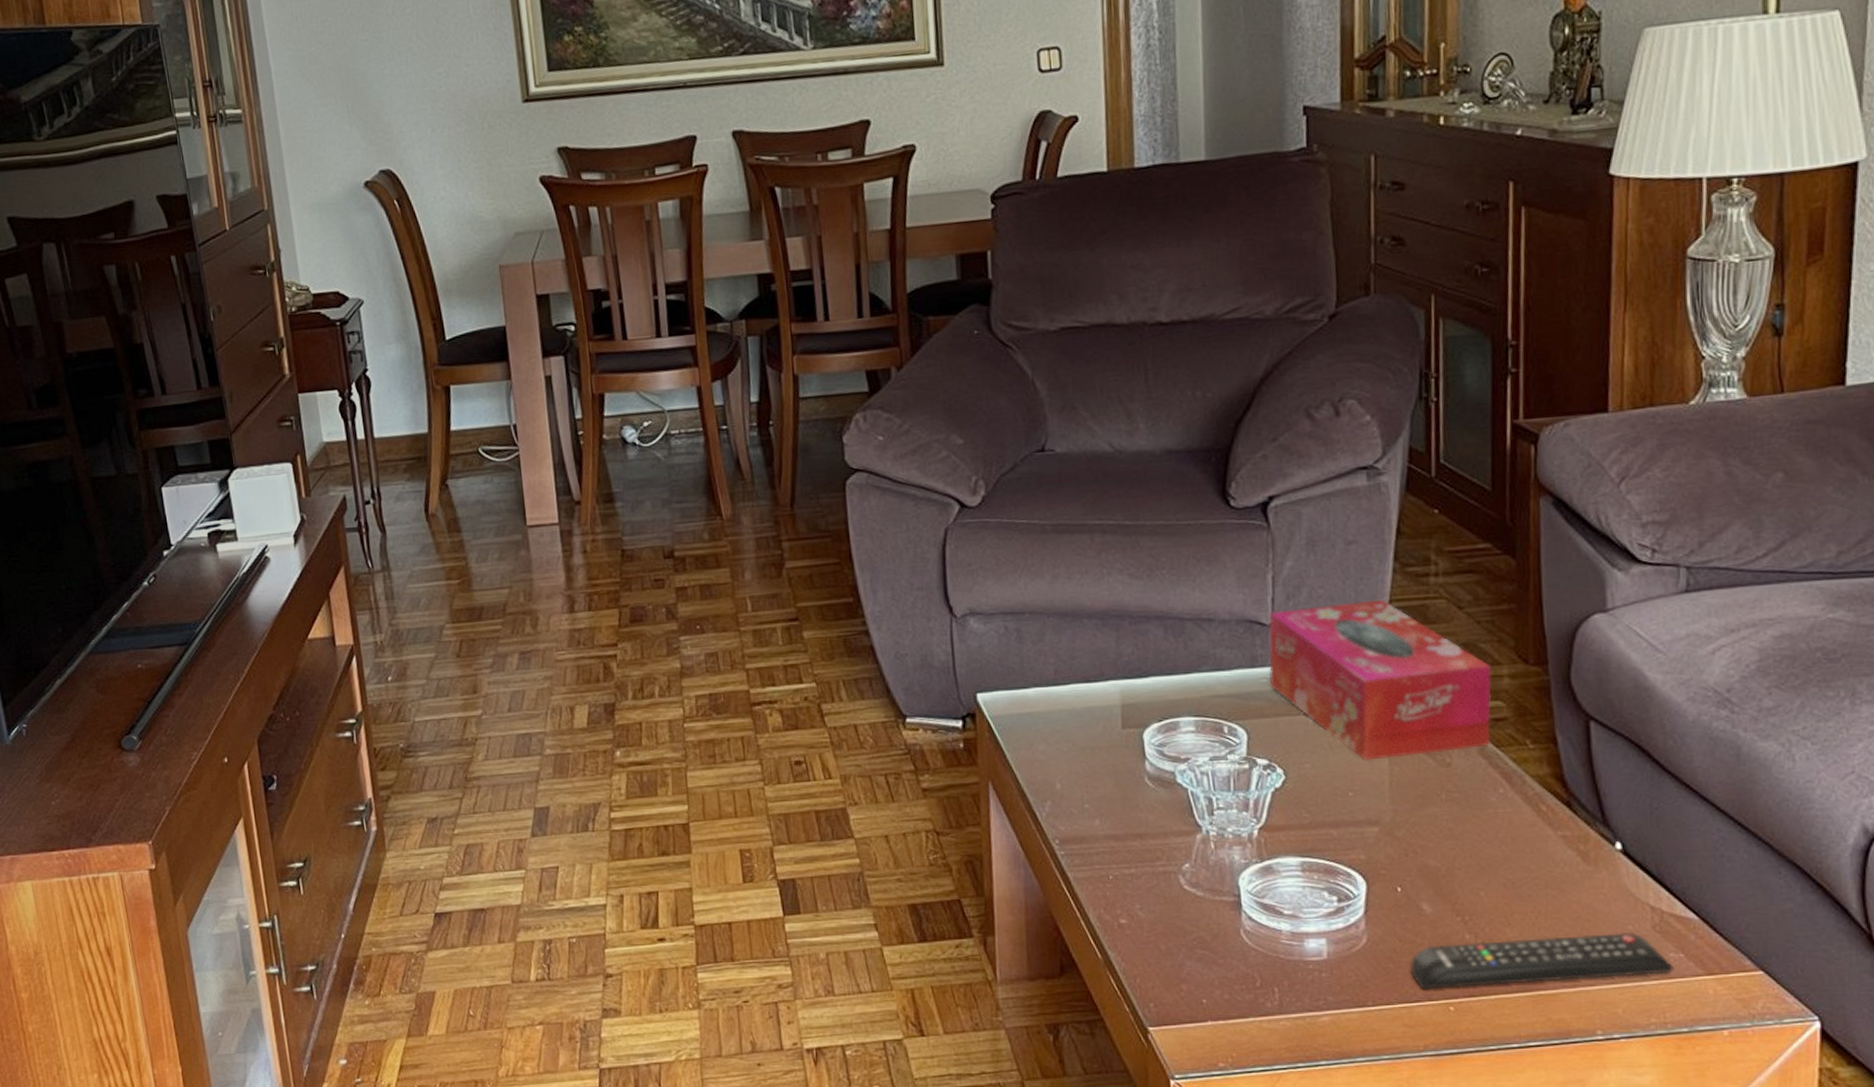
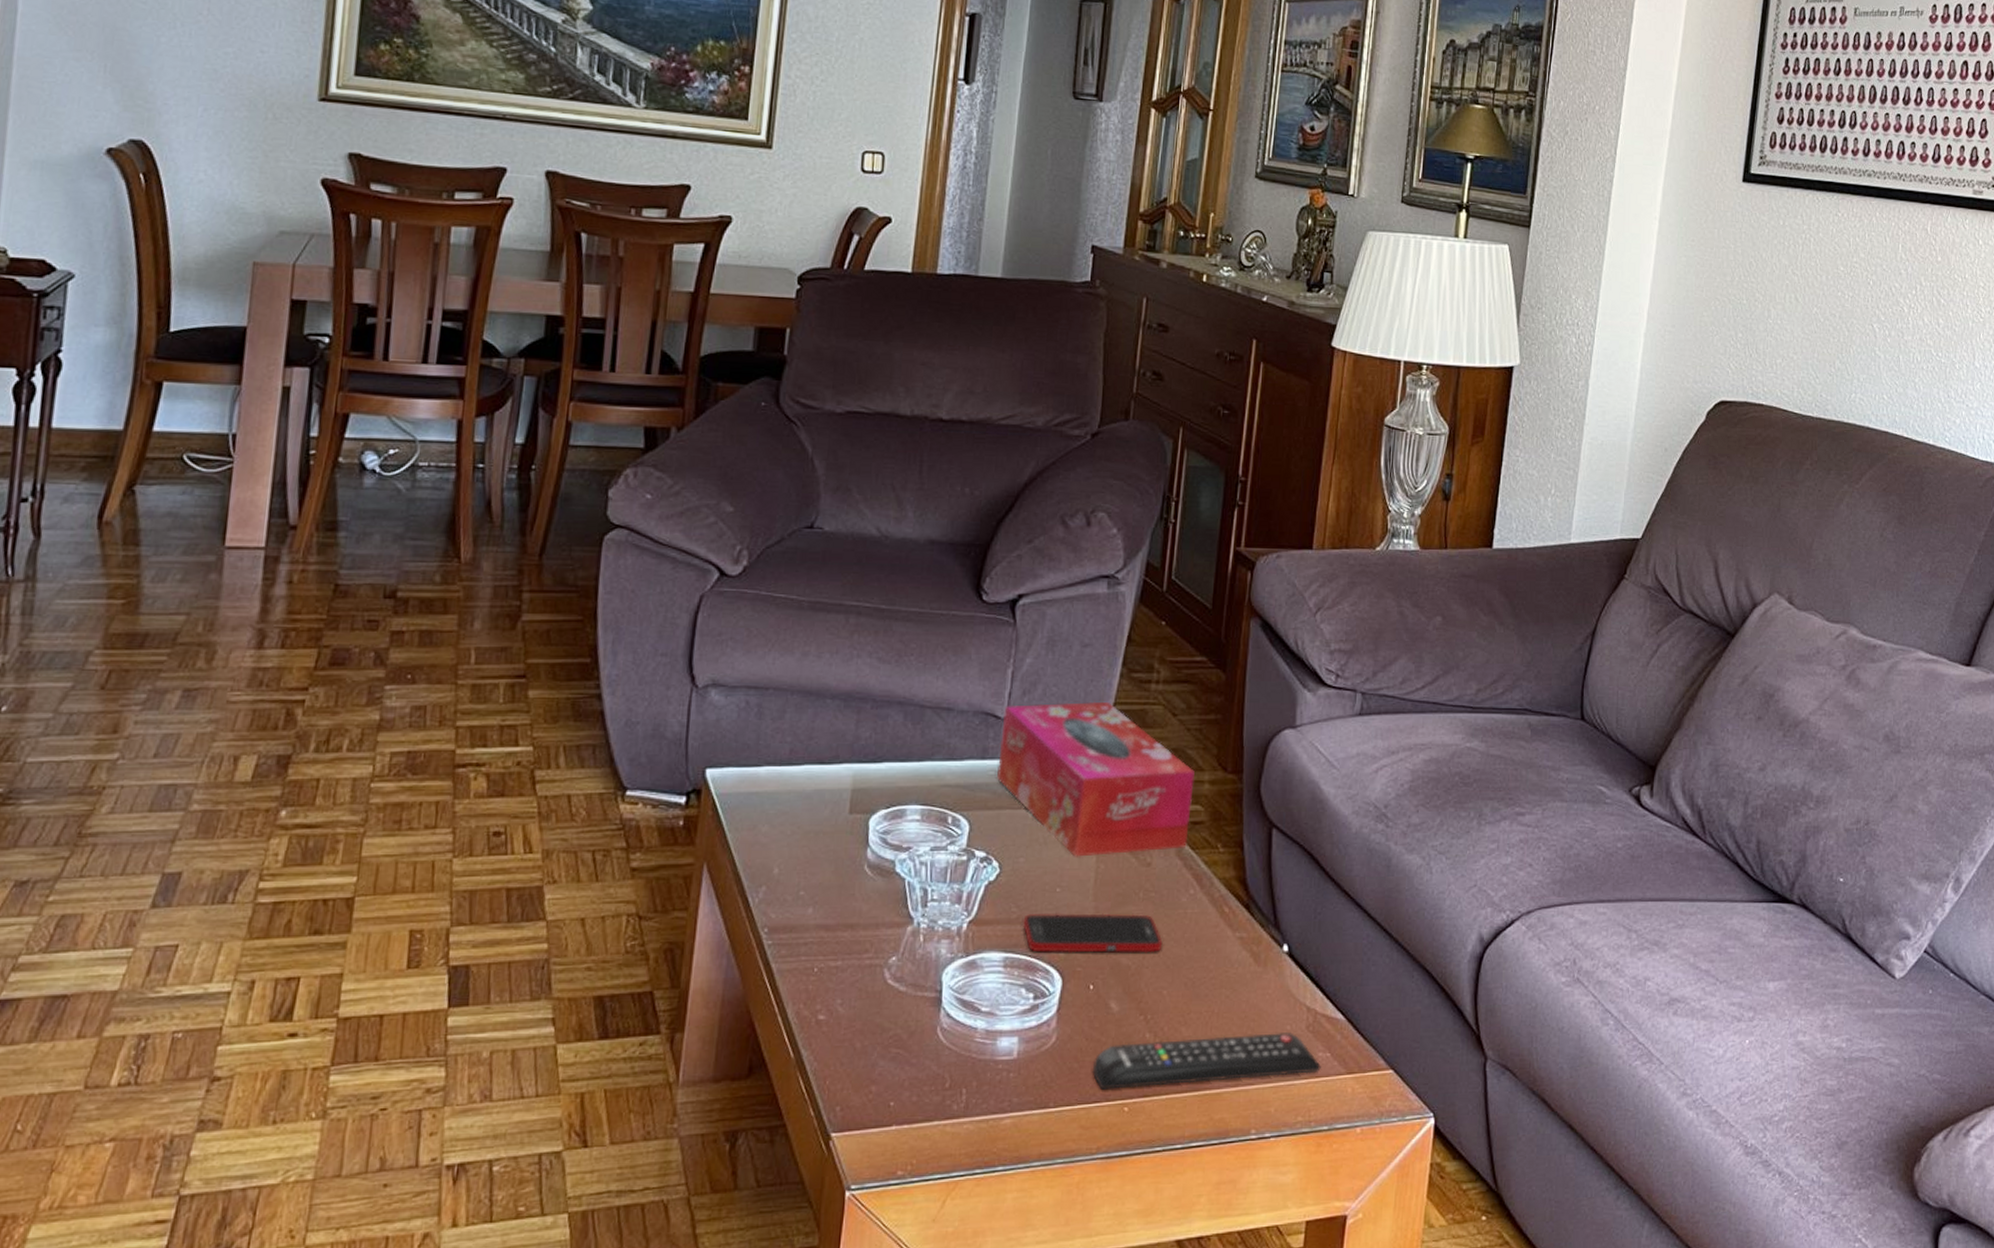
cell phone: none [1316,815,1474,857] -> present [1023,913,1163,953]

